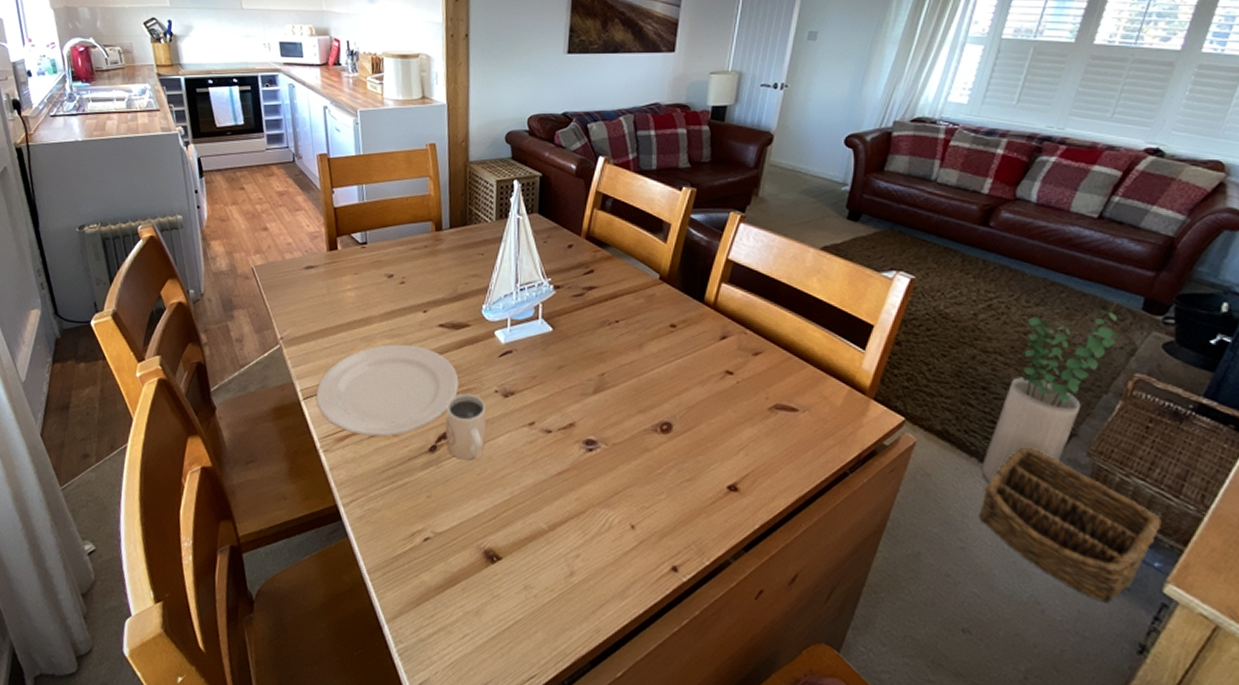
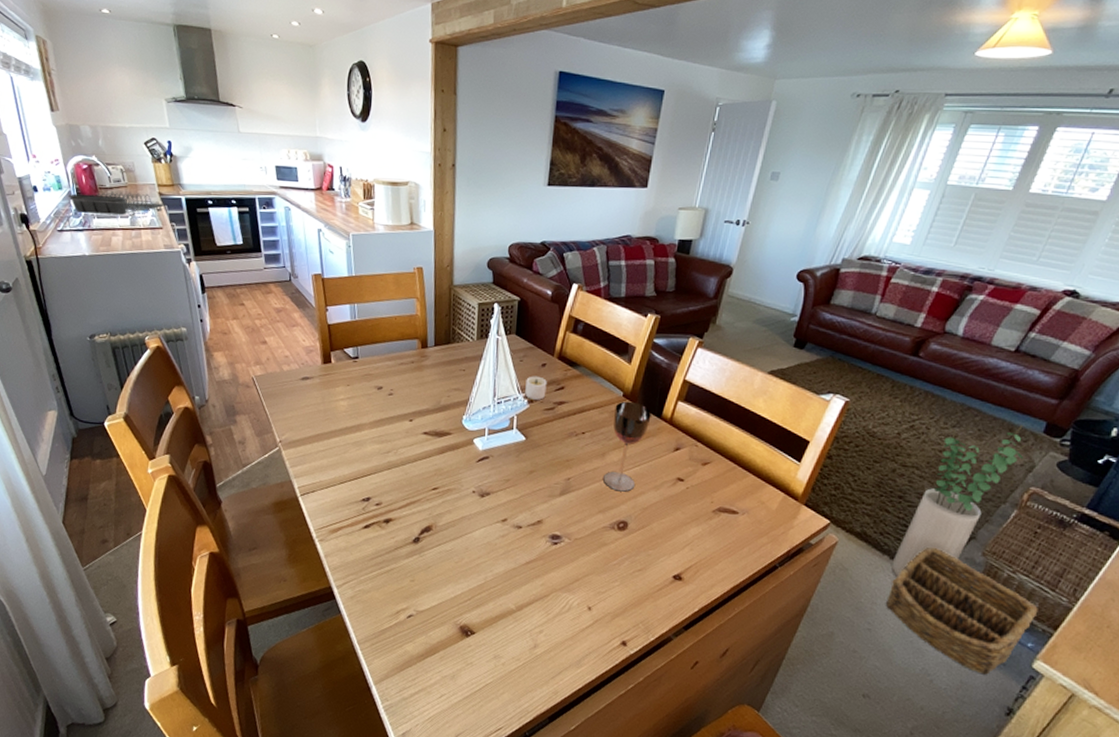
dish rack: none [63,74,162,99] -> present [68,192,164,216]
plate: present [316,344,459,437] -> none [312,448,441,529]
mug: present [445,393,487,460] -> none [427,493,465,550]
candle: none [550,258,574,285] -> present [525,376,547,400]
wineglass: none [642,284,692,388] -> present [603,401,651,492]

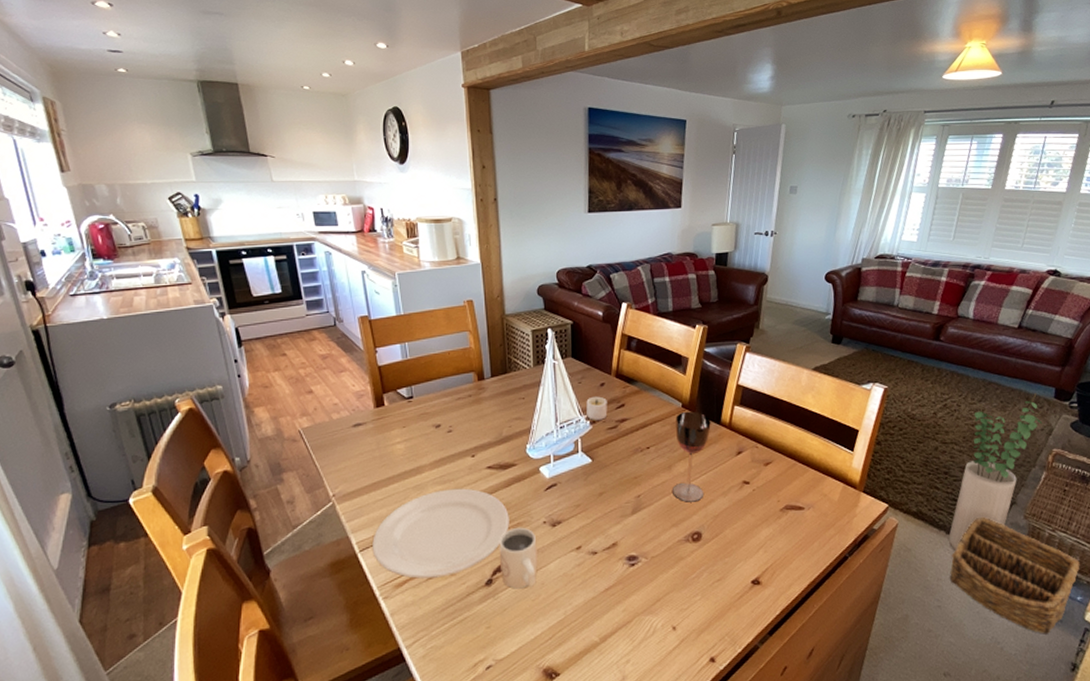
dish rack: present [68,192,164,216] -> none [82,249,192,276]
plate: none [312,448,441,529] -> present [372,488,509,579]
mug: none [427,493,465,550] -> present [499,527,538,589]

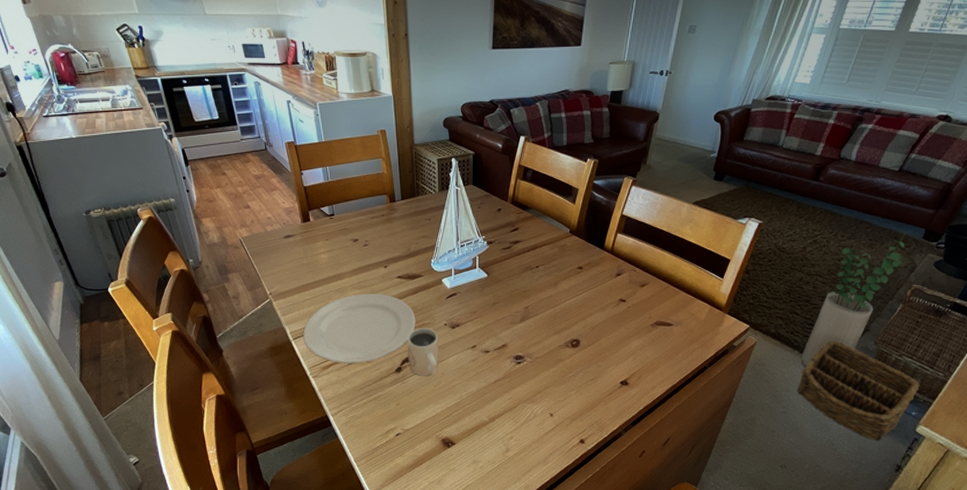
candle: present [586,396,608,420] -> none [484,220,503,241]
wineglass: present [672,411,711,502] -> none [557,236,595,315]

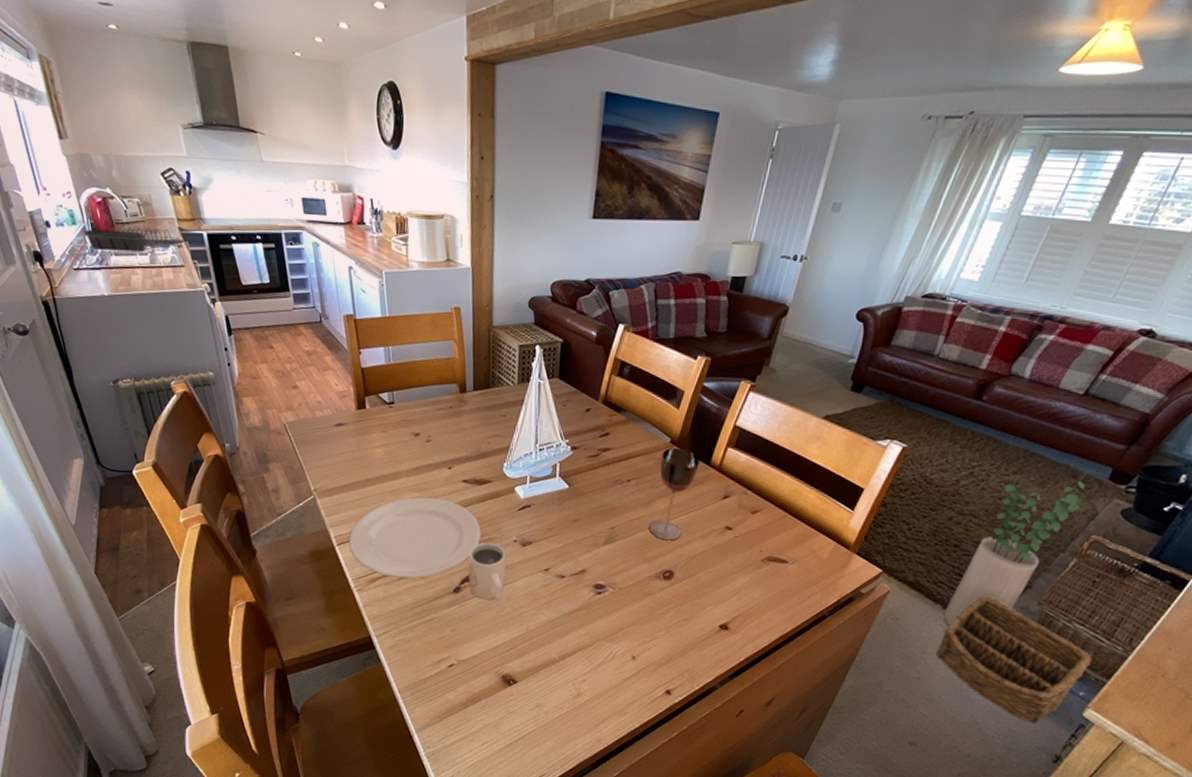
dish rack: none [50,77,141,99] -> present [83,227,185,254]
wineglass: none [557,236,595,315] -> present [649,447,700,541]

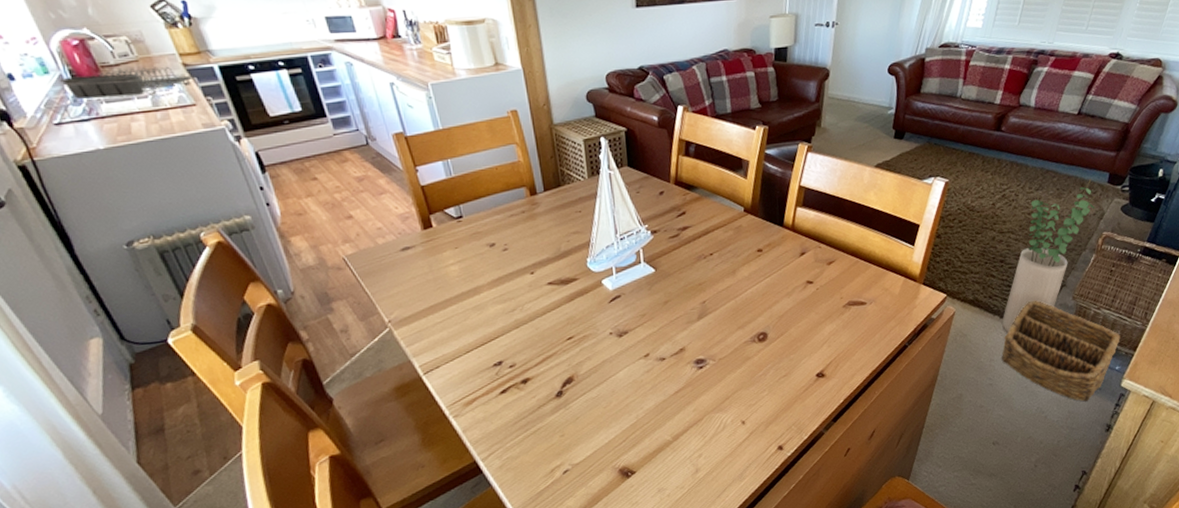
plate: present [349,497,481,579] -> none [436,305,576,396]
mug: present [468,542,506,600] -> none [566,339,607,399]
wineglass: present [649,447,700,541] -> none [737,215,774,305]

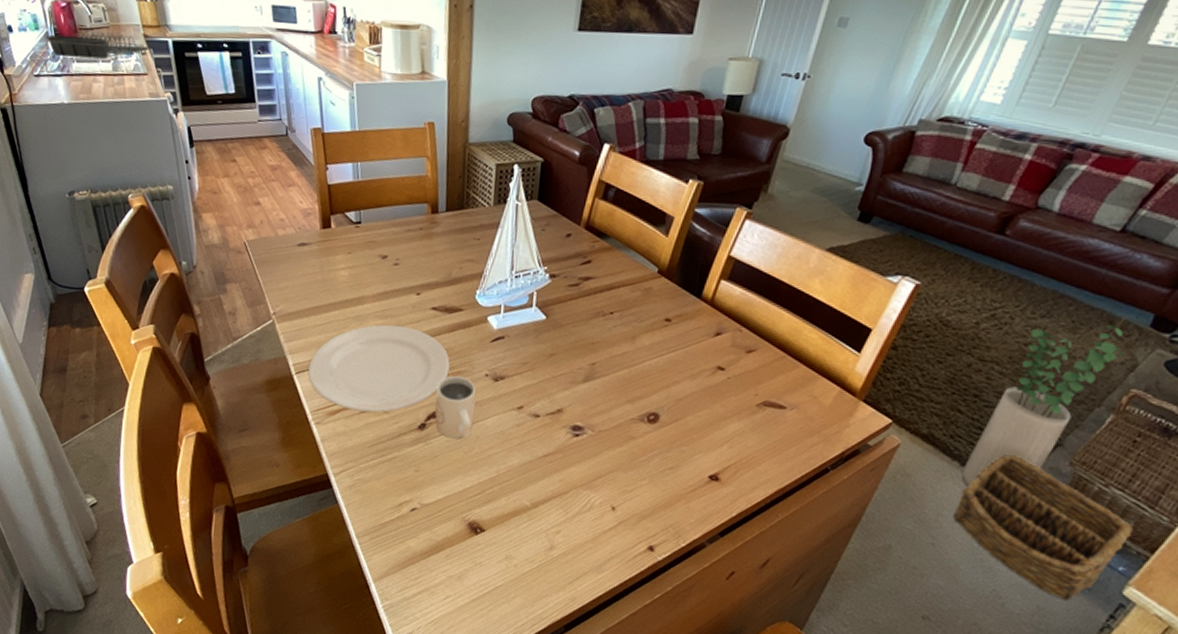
plate: none [436,305,576,396] -> present [308,324,450,413]
mug: none [566,339,607,399] -> present [434,375,477,439]

